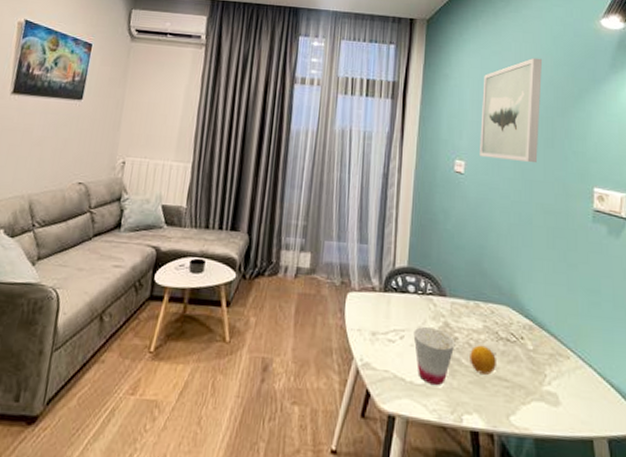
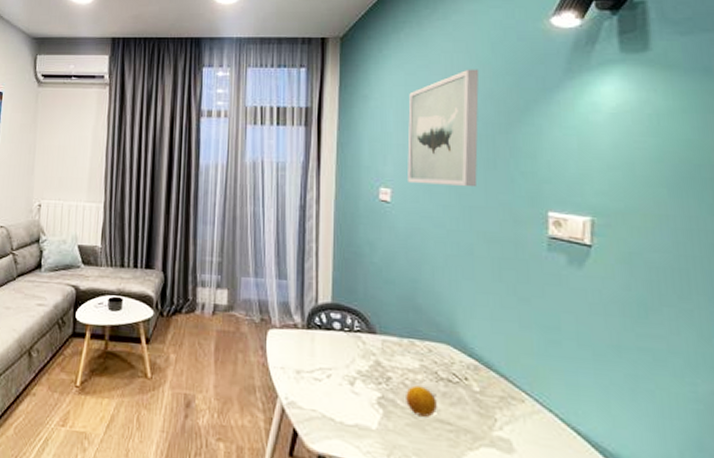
cup: present [413,327,456,385] -> none [341,366,389,426]

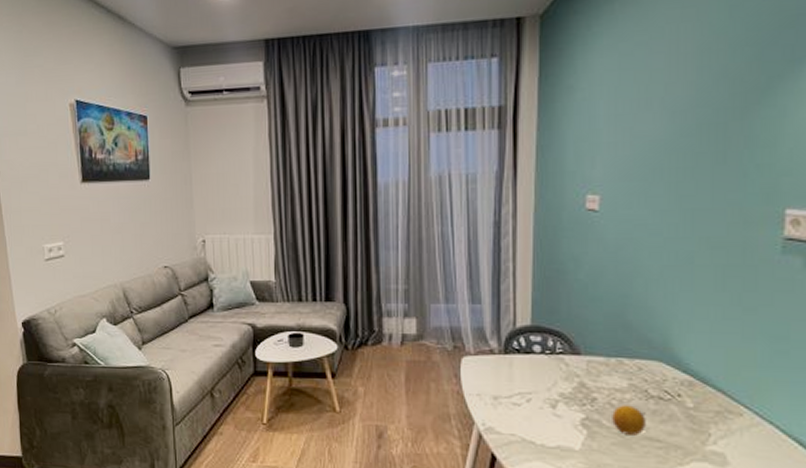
wall art: present [407,69,479,187] -> none [620,41,712,188]

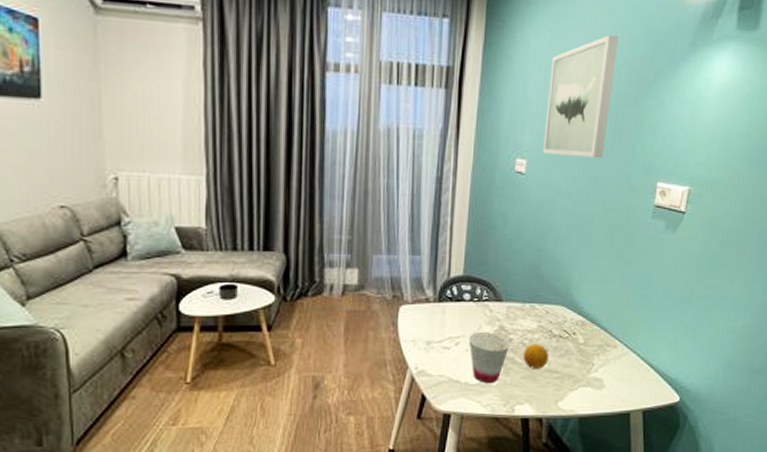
cup: none [542,389,594,447] -> present [469,332,510,383]
wall art: none [620,41,712,188] -> present [543,34,619,159]

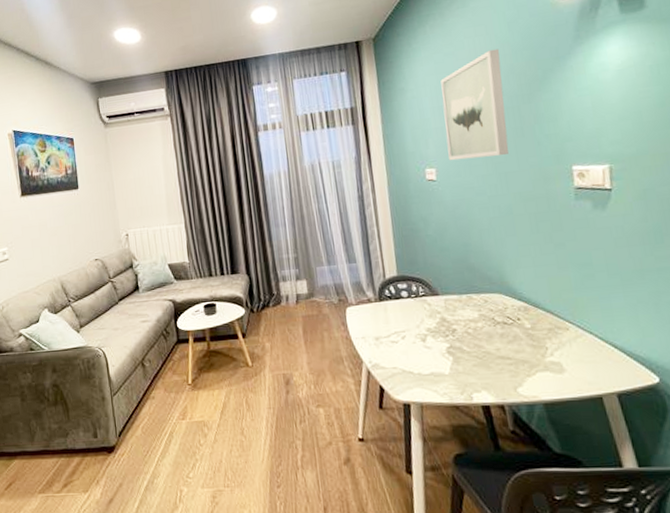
cup: present [469,332,510,383] -> none [413,324,455,372]
fruit: present [523,344,549,369] -> none [470,332,497,357]

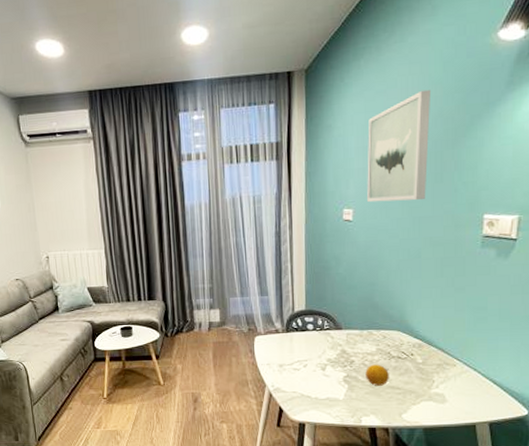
fruit: none [470,332,497,357] -> present [365,364,389,386]

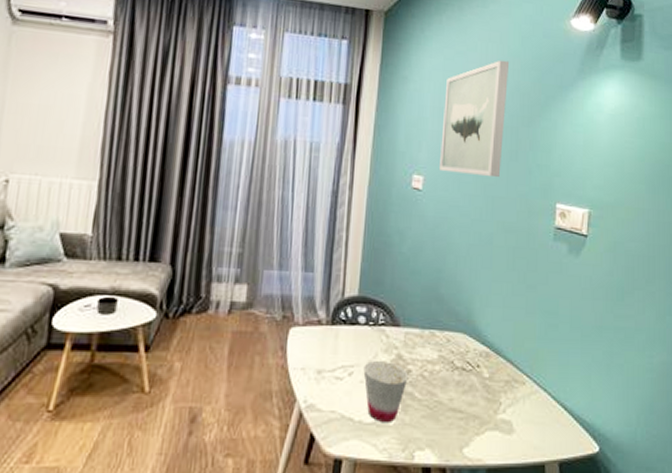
cup: none [315,356,352,398] -> present [363,361,409,422]
fruit: present [365,364,389,386] -> none [423,376,451,407]

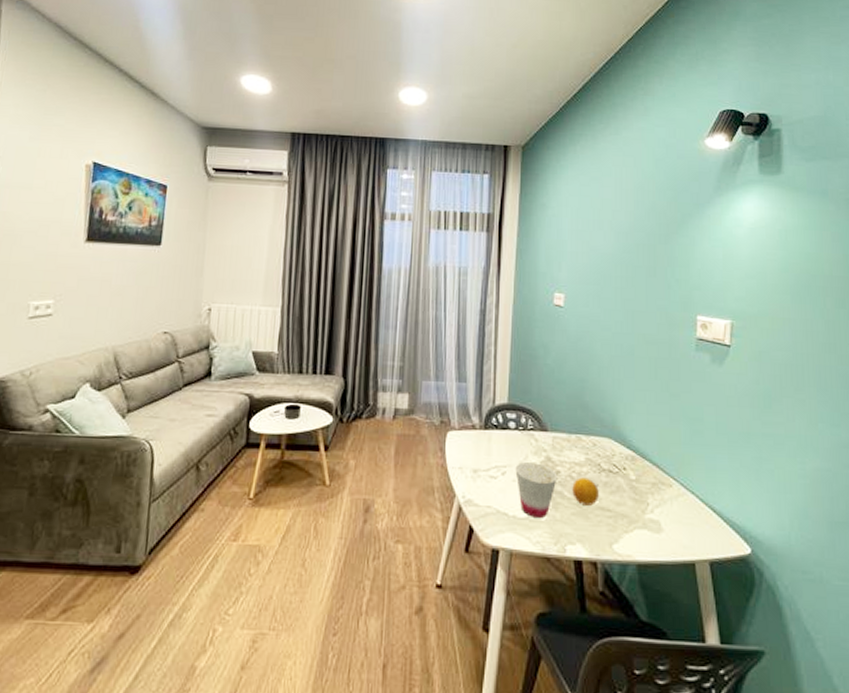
fruit: none [423,376,451,407] -> present [572,477,599,506]
wall art: present [440,60,510,178] -> none [580,182,645,293]

